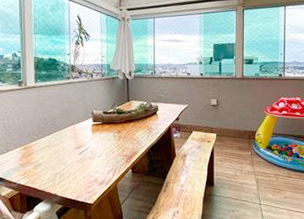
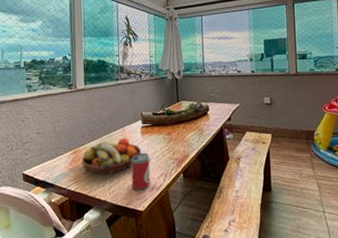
fruit bowl: none [31,135,91,170] -> present [81,137,141,175]
beer can: none [81,149,100,184] -> present [131,153,150,190]

